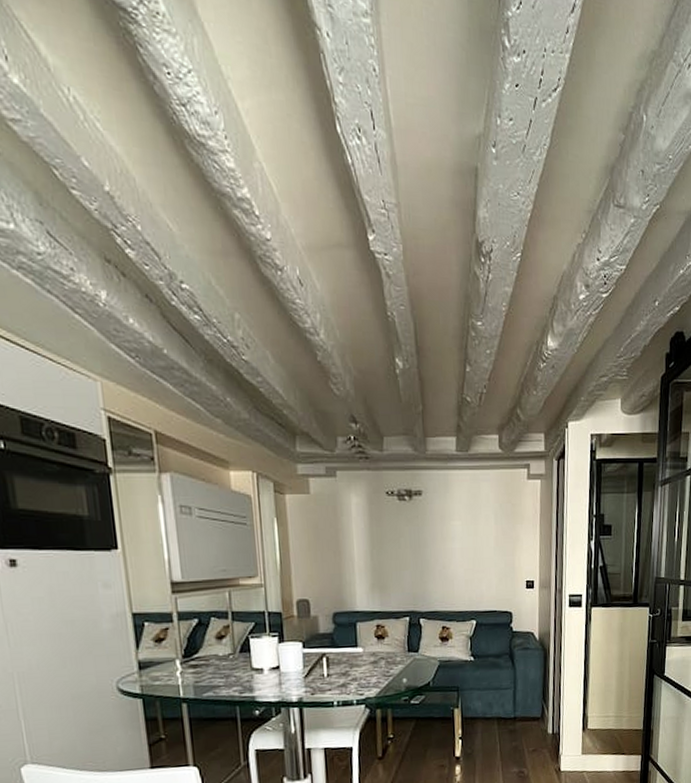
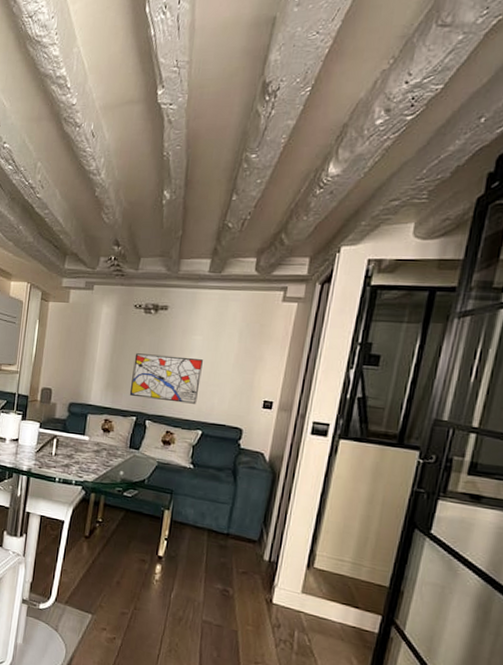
wall art: none [396,545,467,595] -> present [129,353,203,404]

